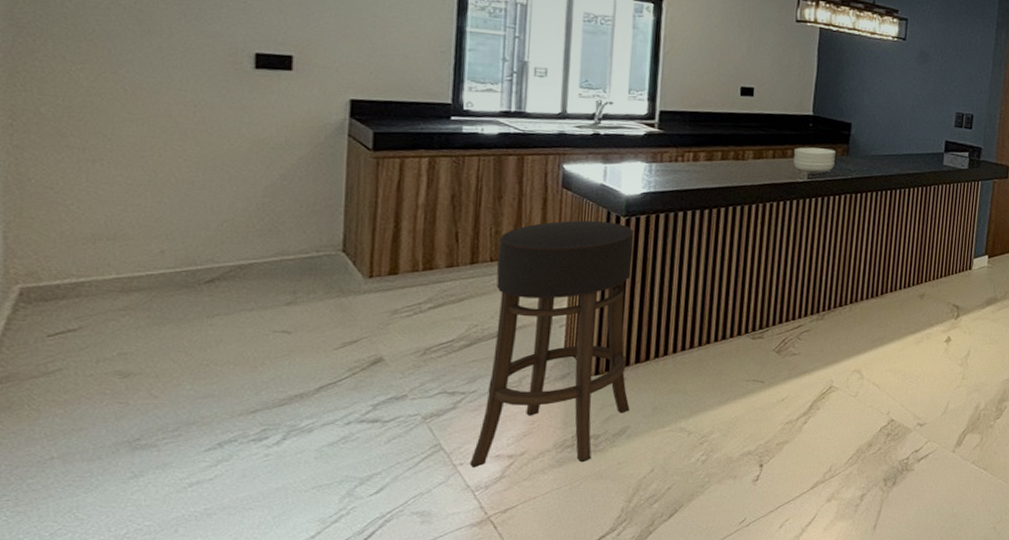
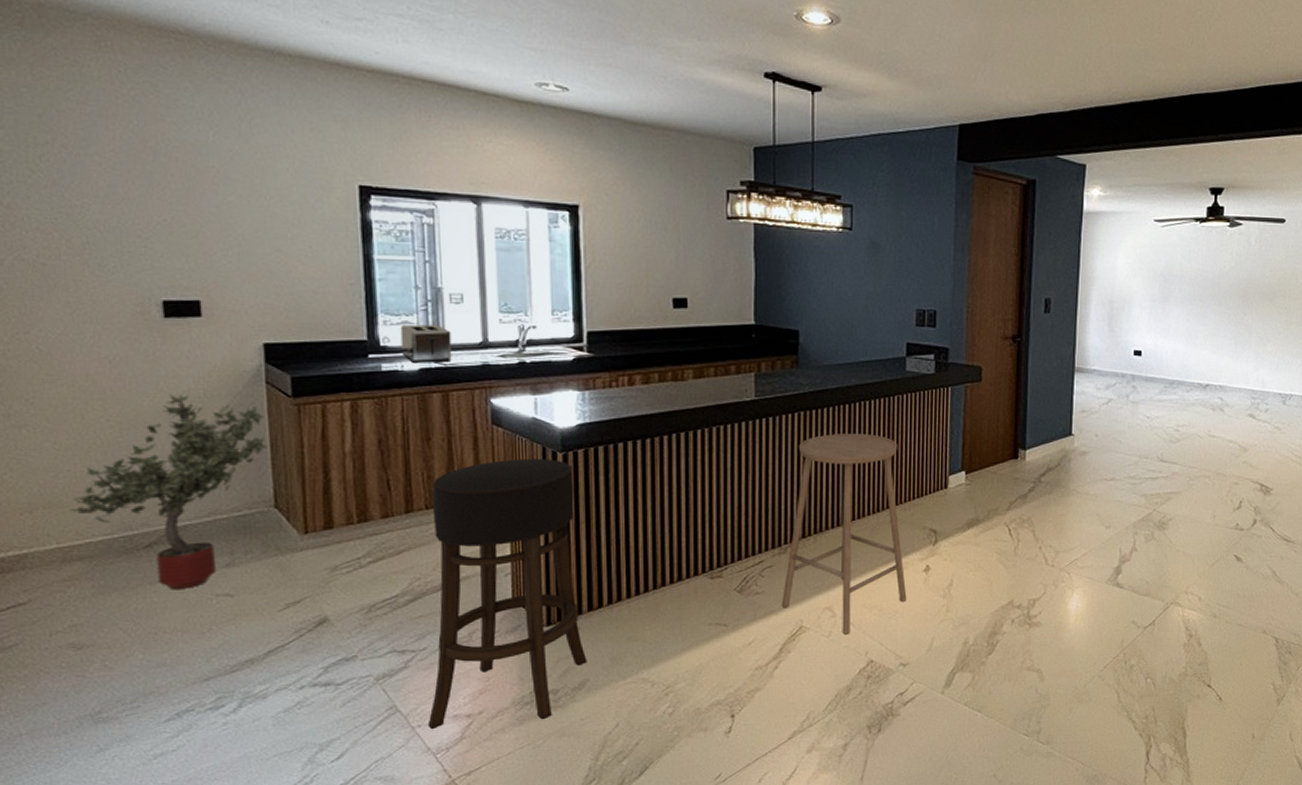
potted tree: none [133,140,343,324] -> present [69,395,266,589]
toaster: none [483,92,532,129] -> present [400,324,452,363]
bowl: present [792,147,836,175] -> none [737,361,784,392]
stool: none [814,215,931,396] -> present [781,434,907,635]

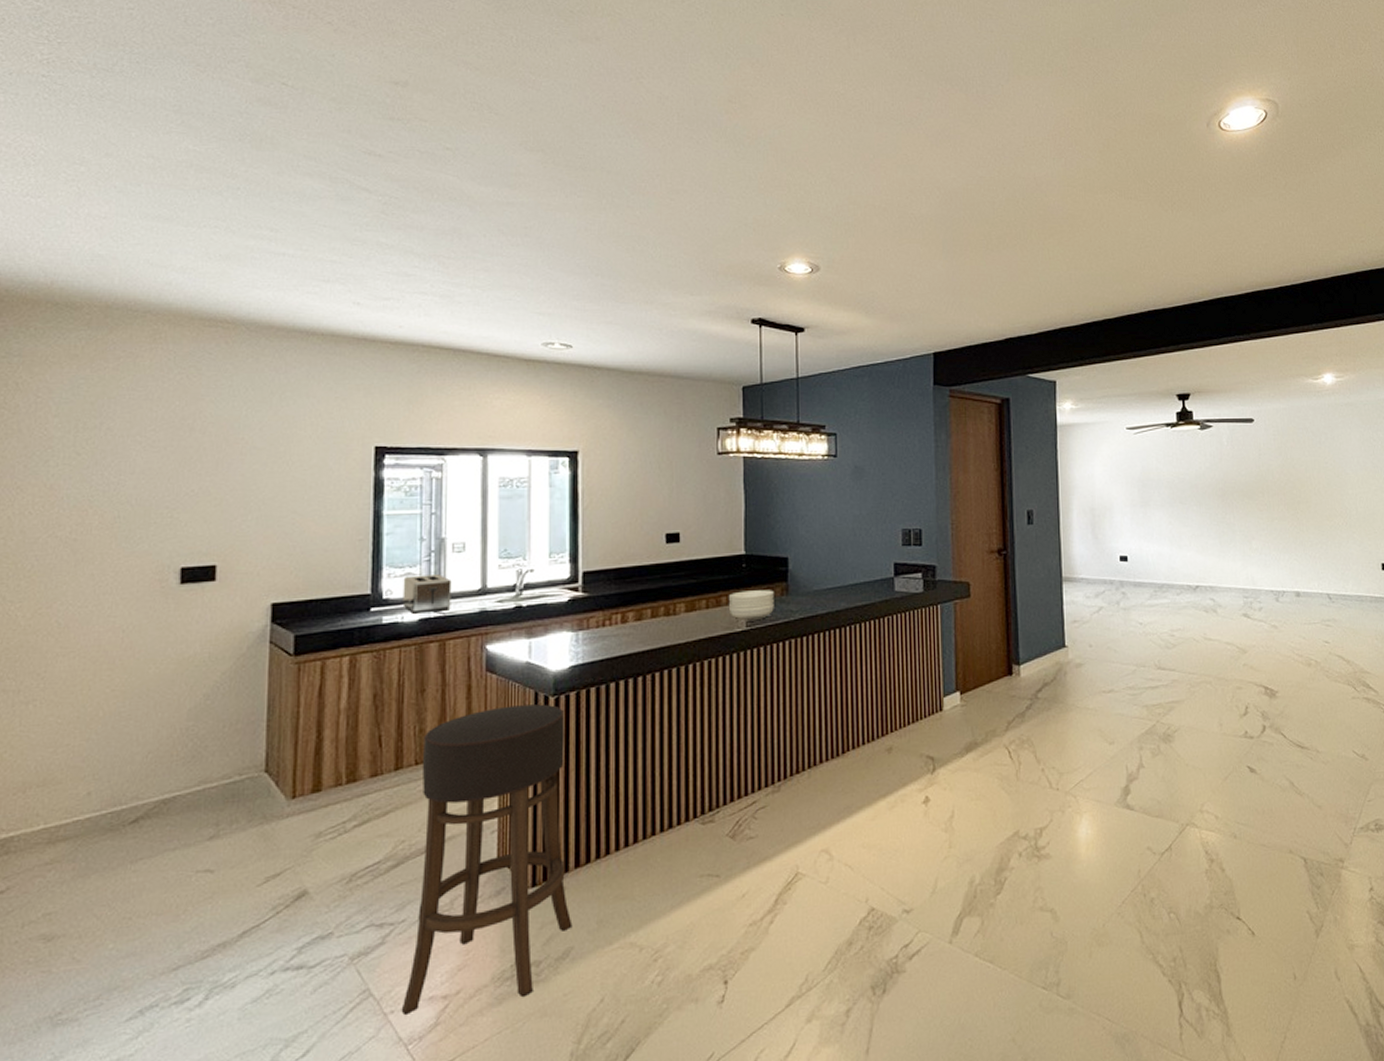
potted tree: present [69,395,266,589] -> none [62,660,265,867]
bowl: none [737,361,784,392] -> present [728,590,774,622]
stool: present [781,434,907,635] -> none [775,658,907,880]

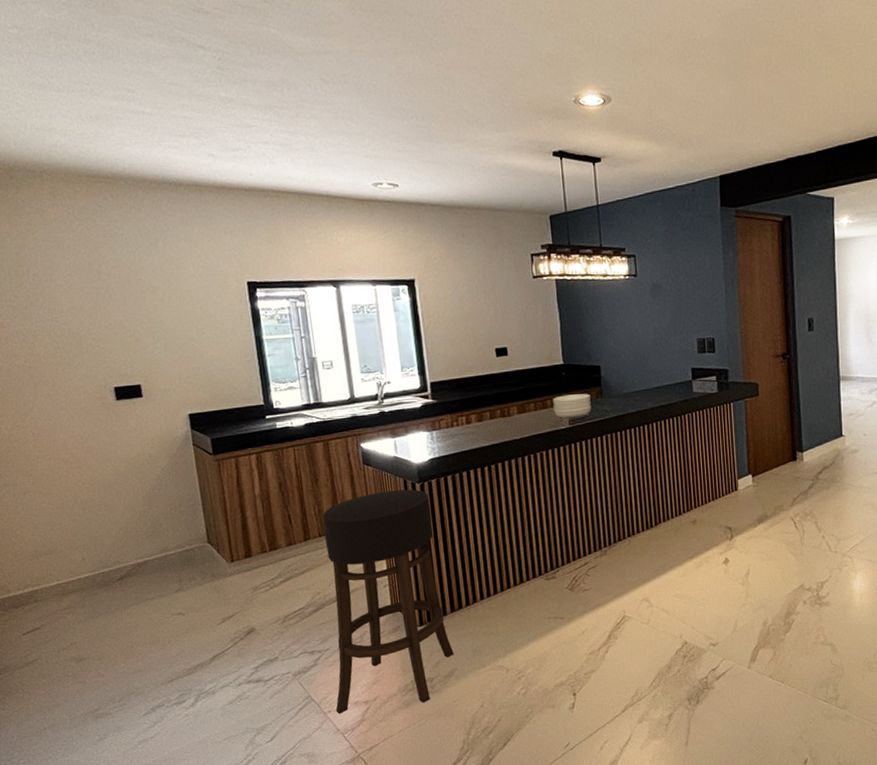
toaster: present [402,574,452,614] -> none [287,387,328,420]

